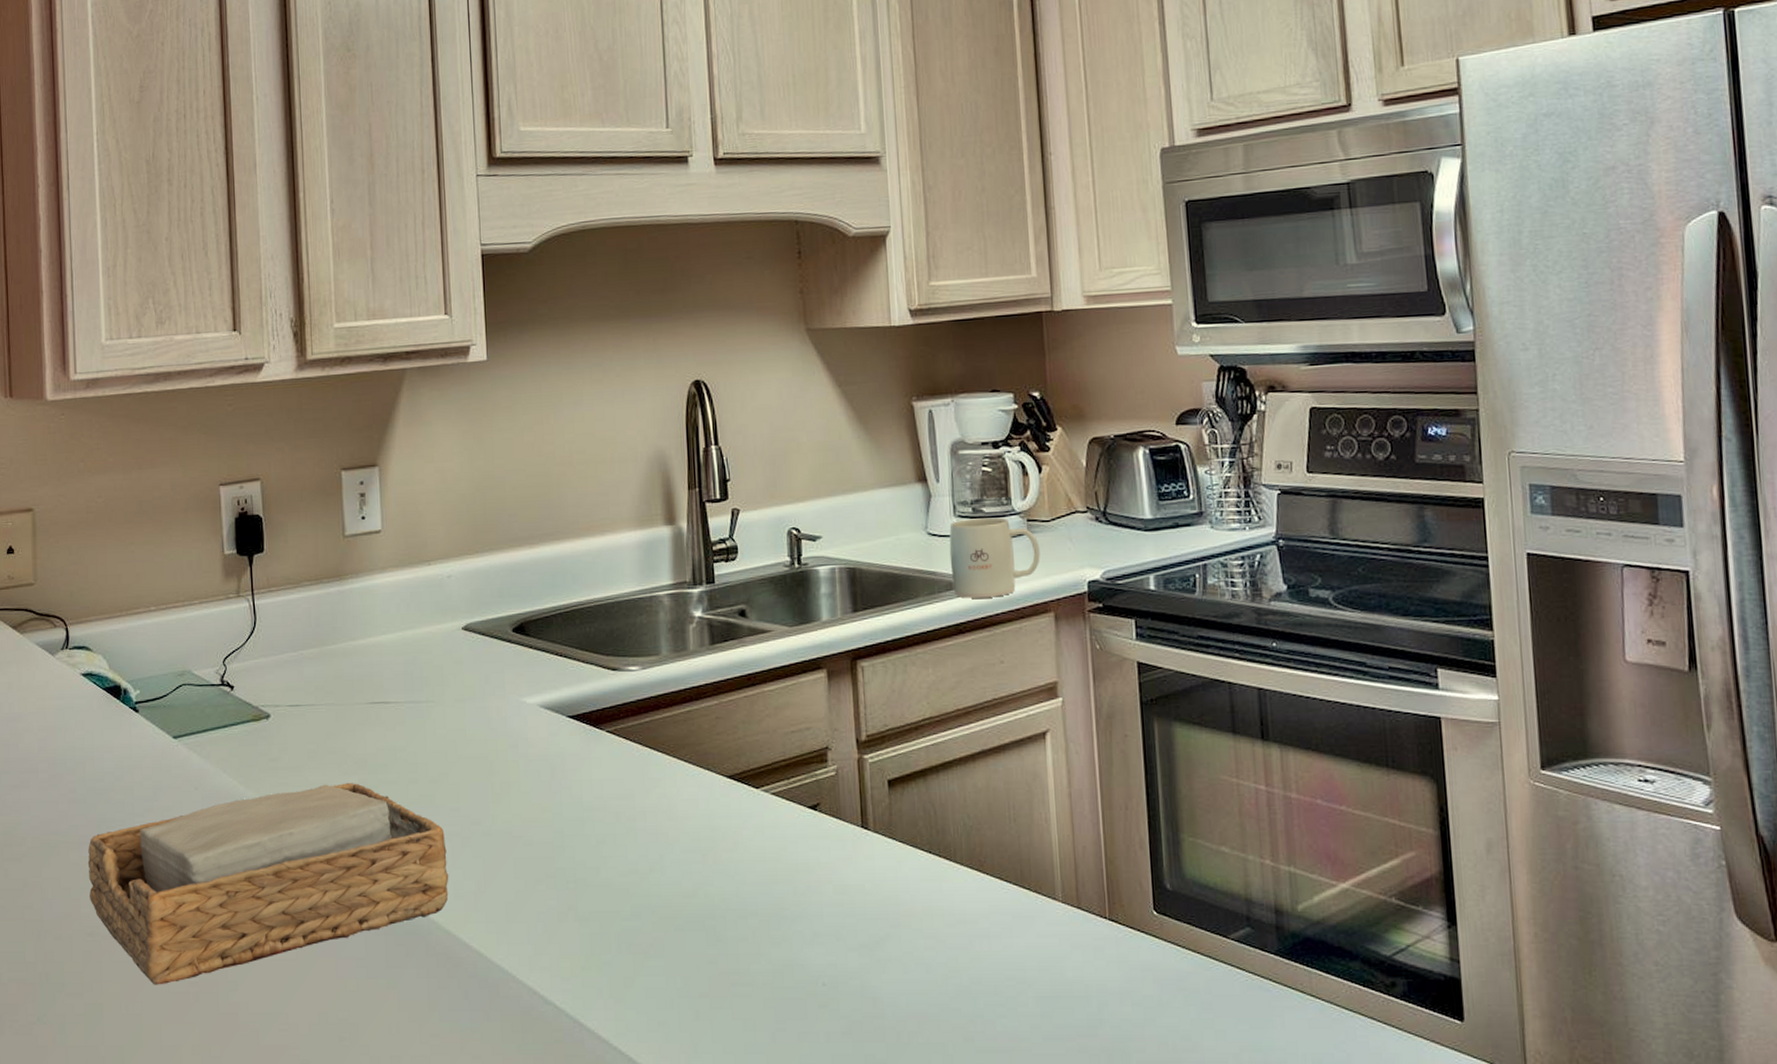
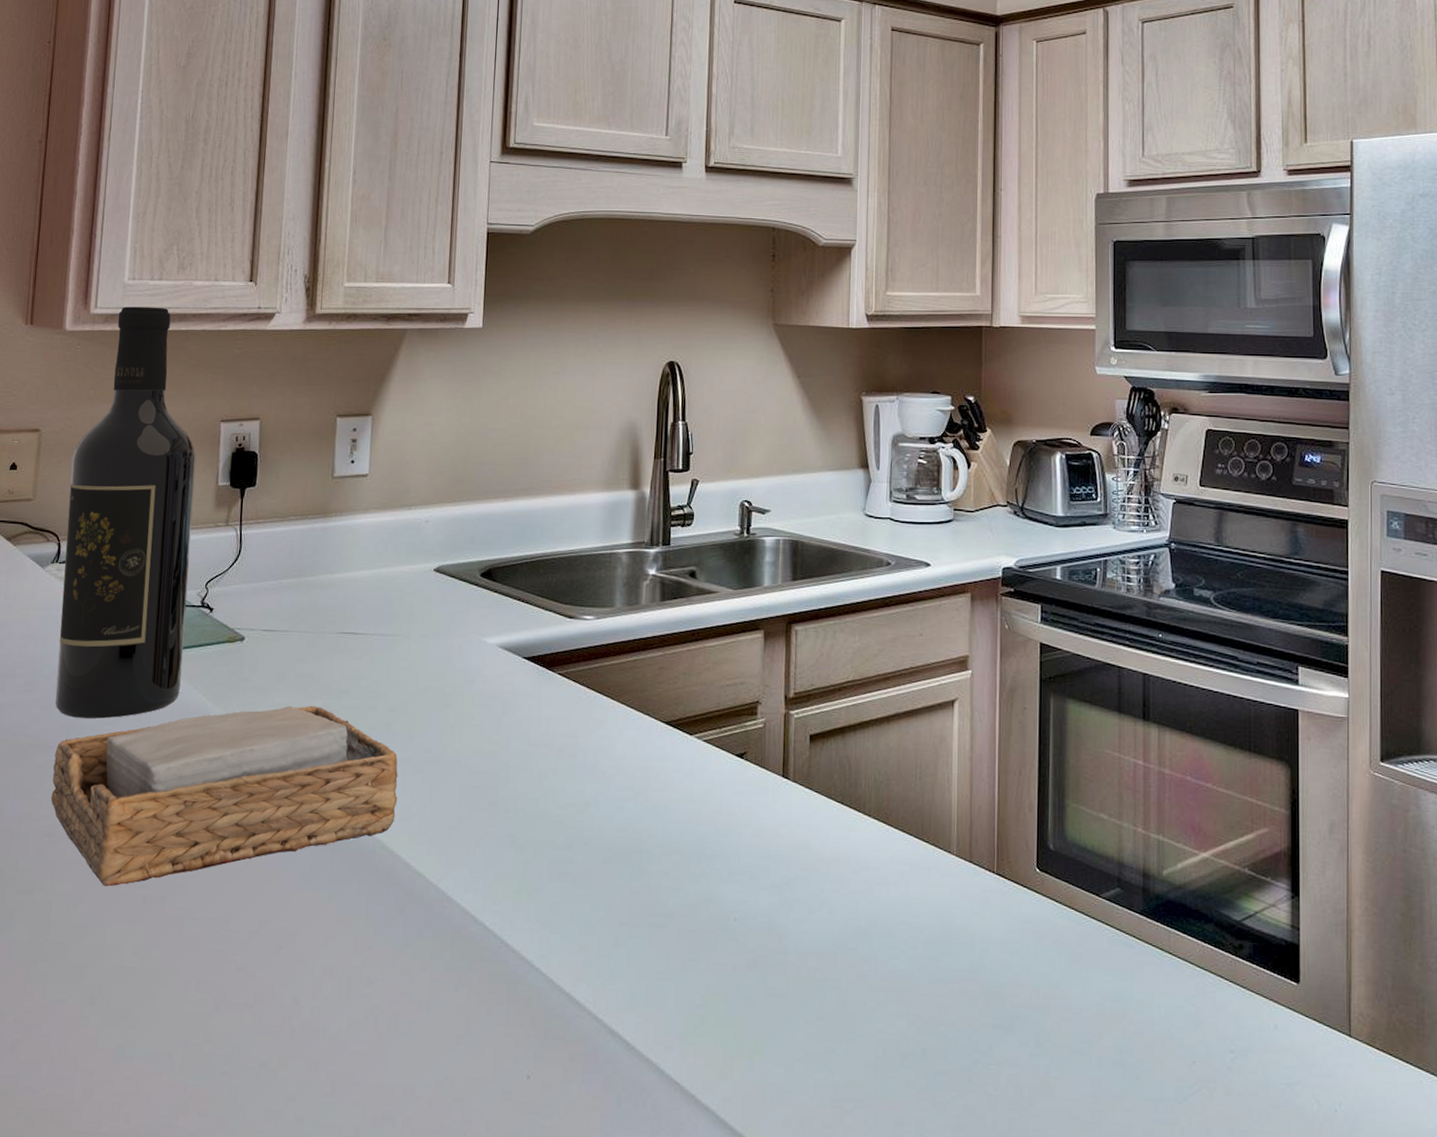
wine bottle: none [69,367,210,811] -> present [55,306,197,719]
mug: present [949,517,1040,599] -> none [883,504,963,576]

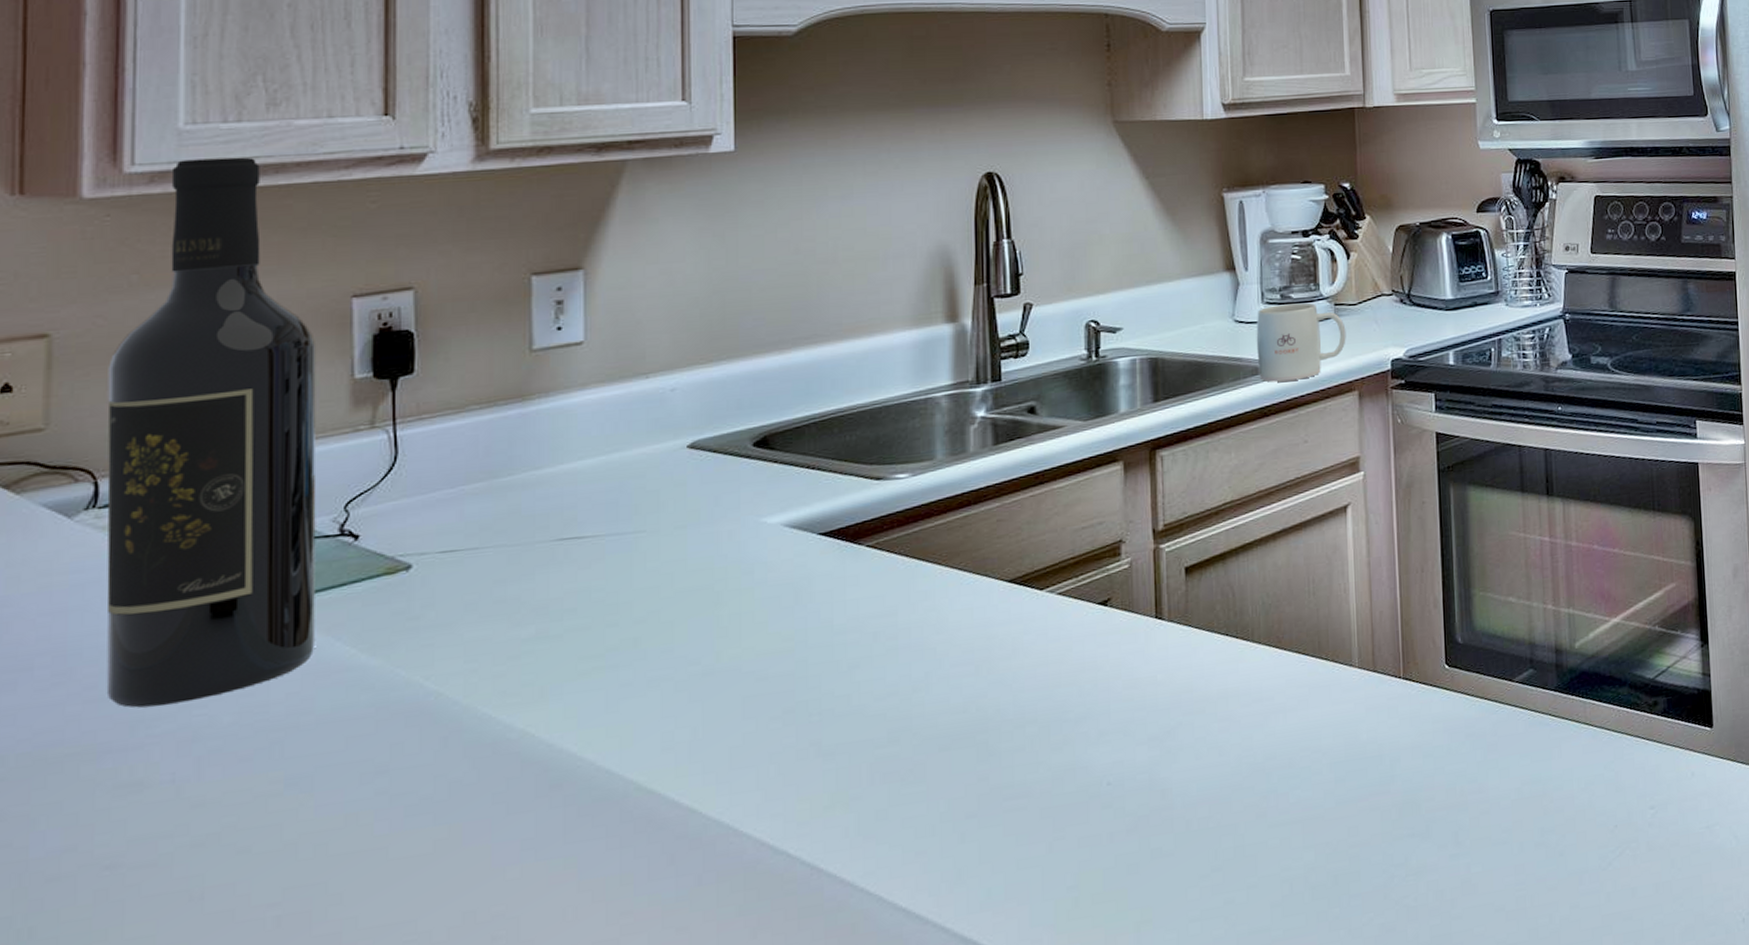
napkin holder: present [51,705,398,887] -> none [110,634,656,917]
mug: none [883,504,963,576] -> present [1256,302,1346,382]

